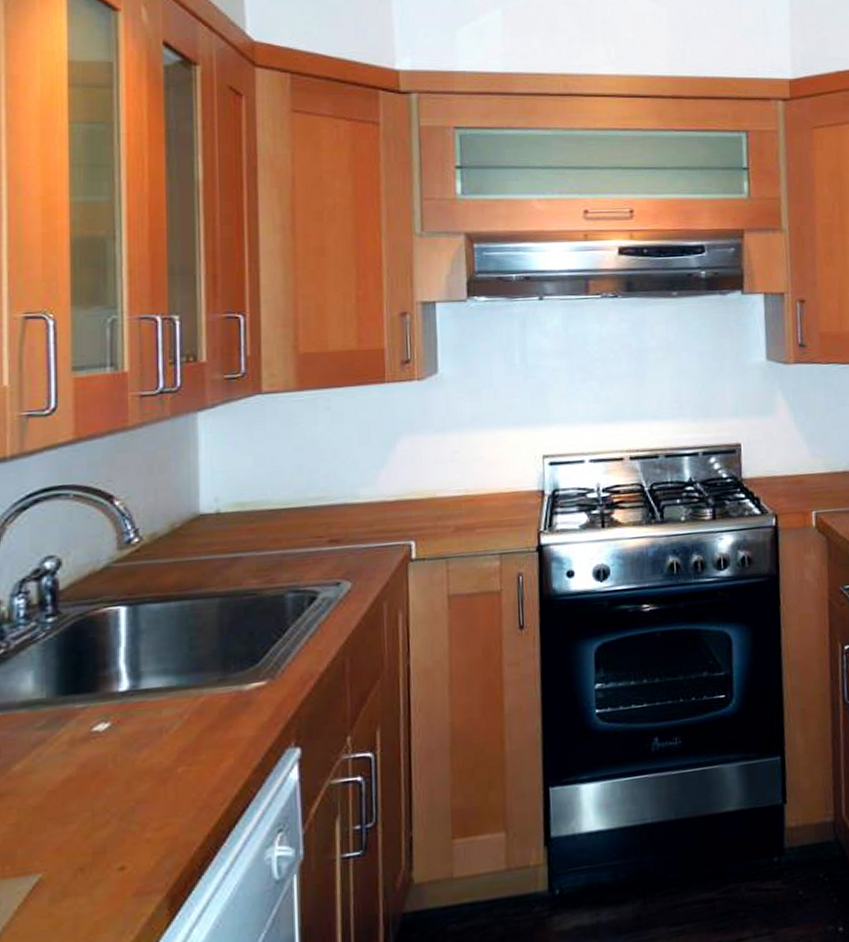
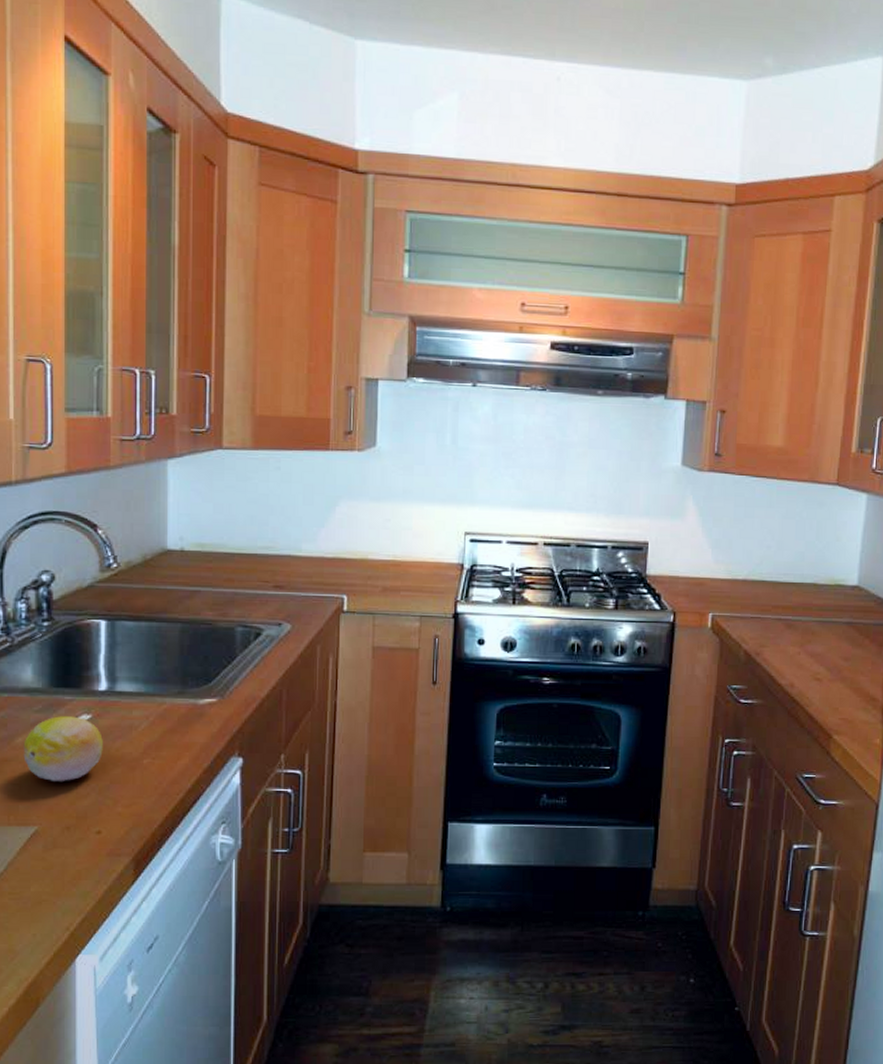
fruit: none [22,727,125,813] -> present [23,716,103,782]

